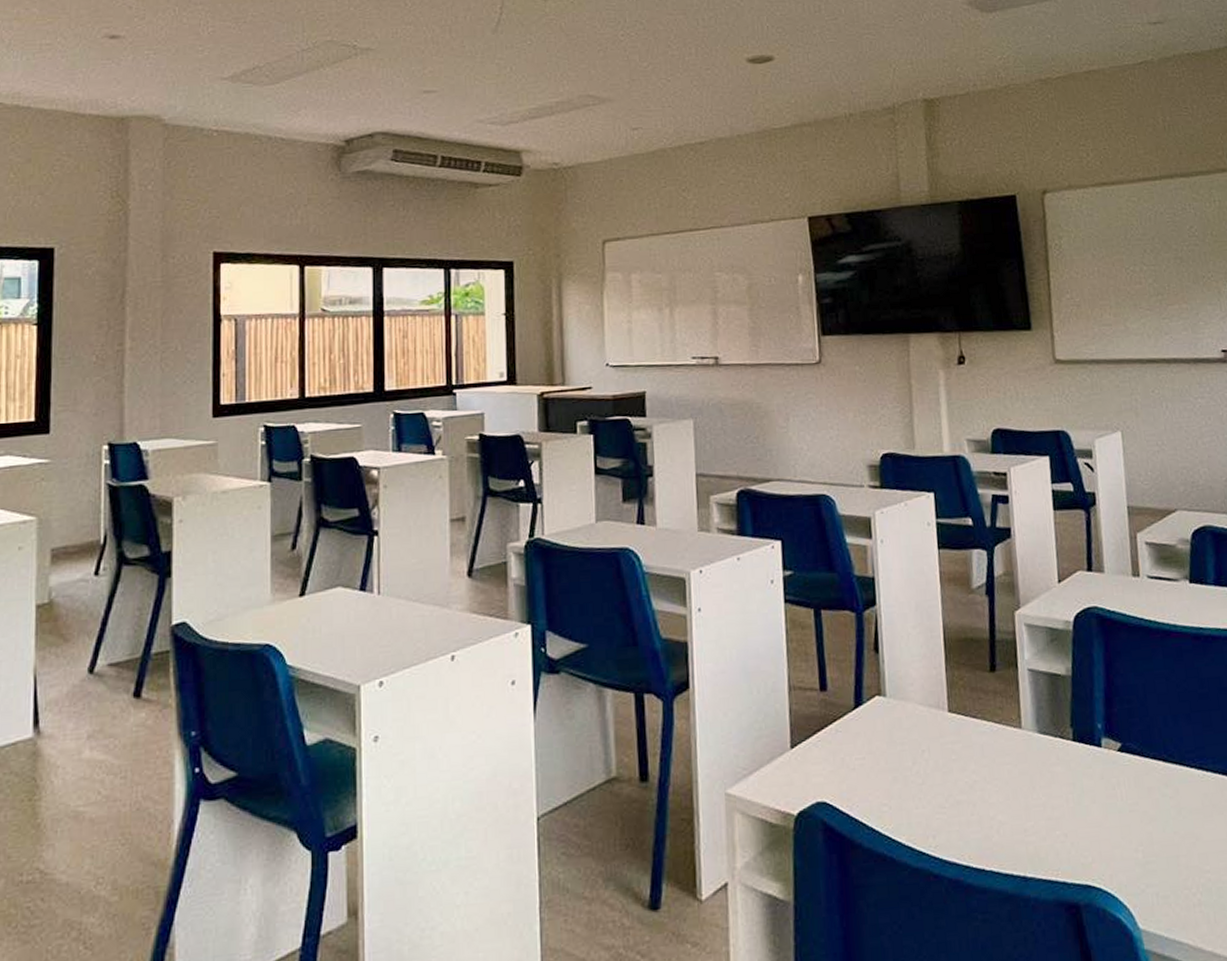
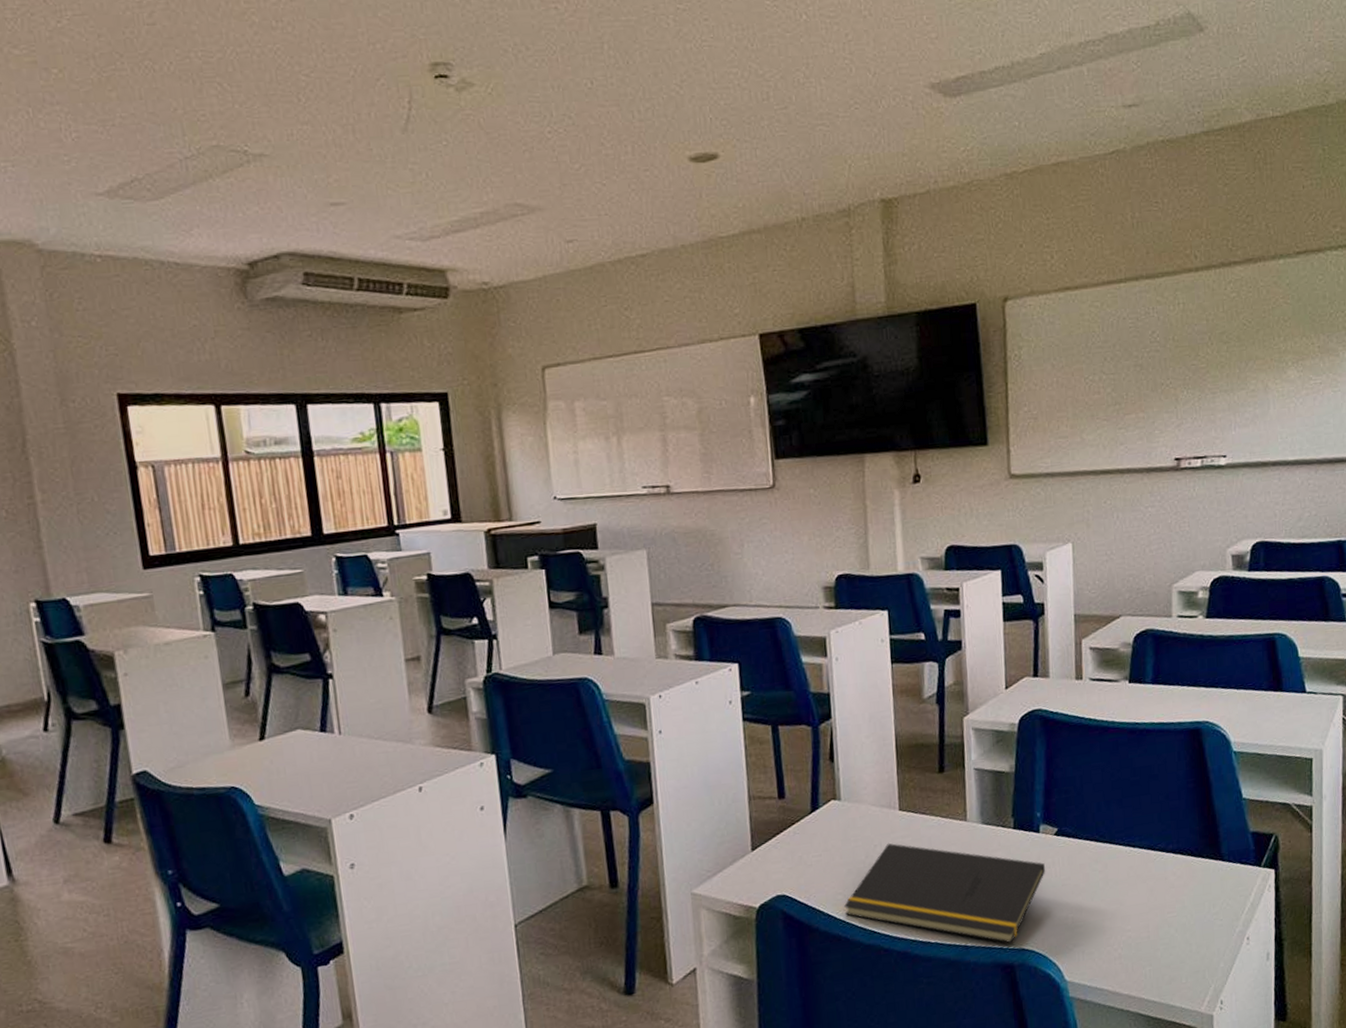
notepad: none [890,748,1111,878] -> present [844,843,1046,944]

